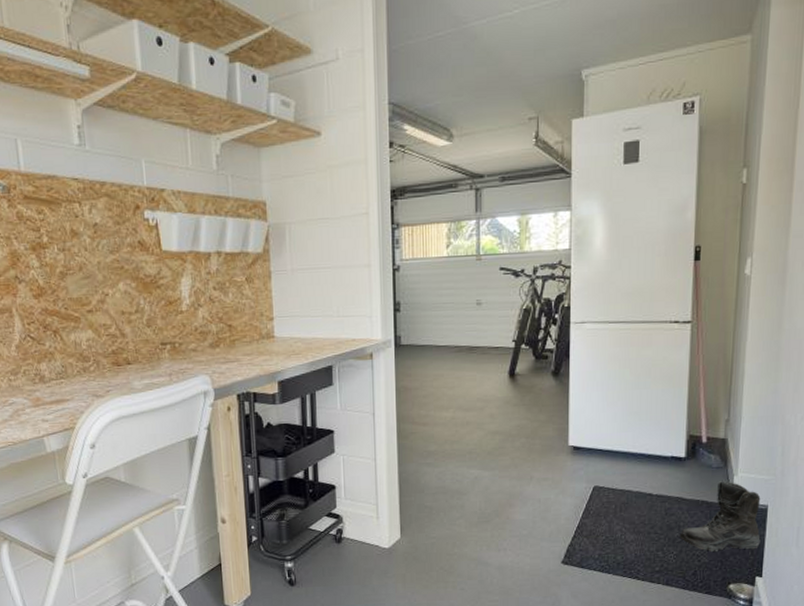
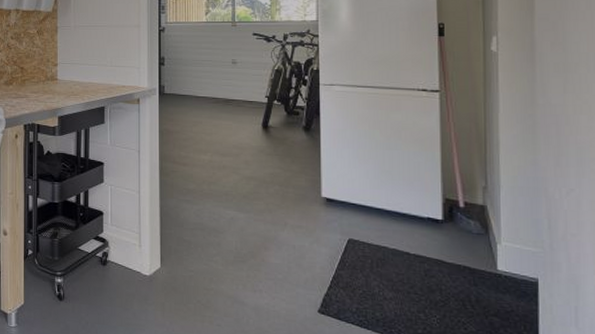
boot: present [679,481,761,552] -> none [442,248,533,324]

